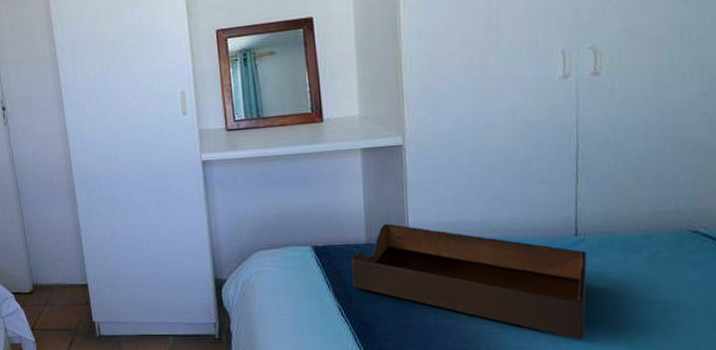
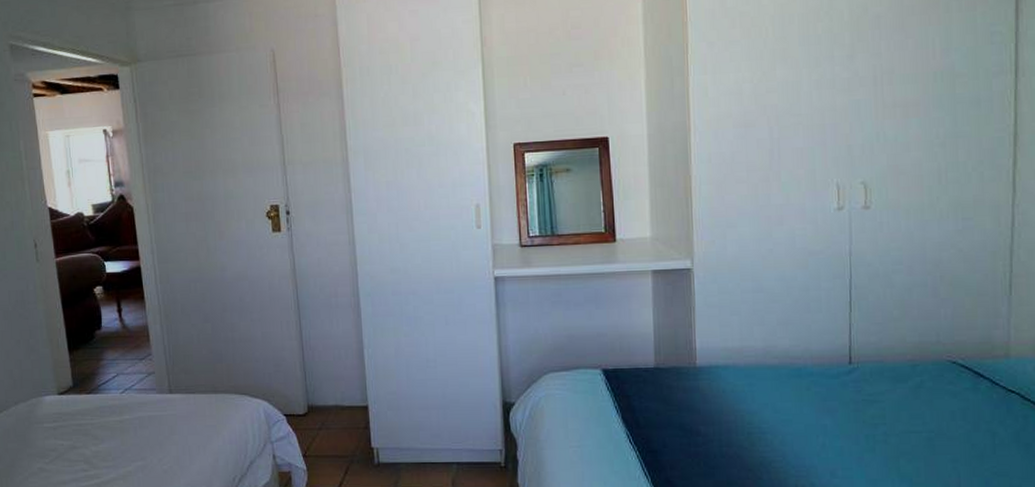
tray: present [351,224,587,340] -> none [640,348,860,469]

